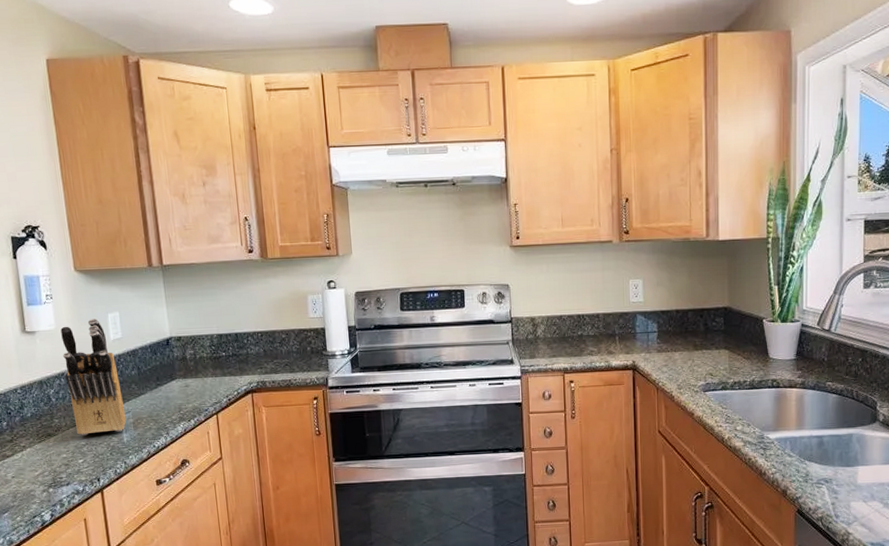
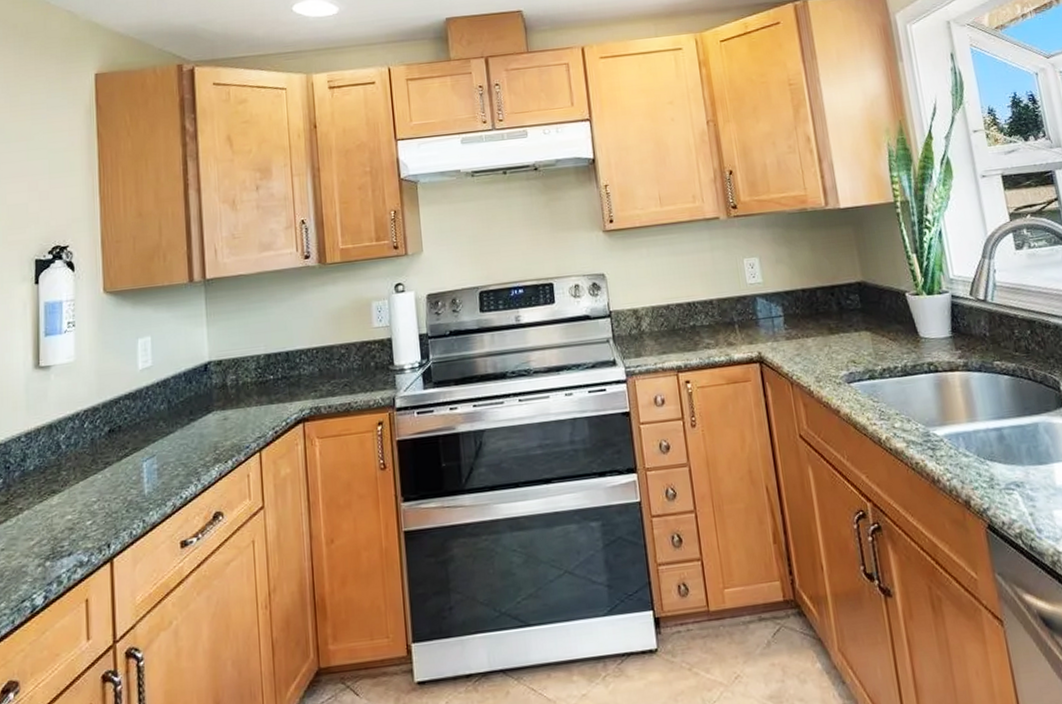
knife block: present [60,319,127,436] -> none [80,346,150,490]

